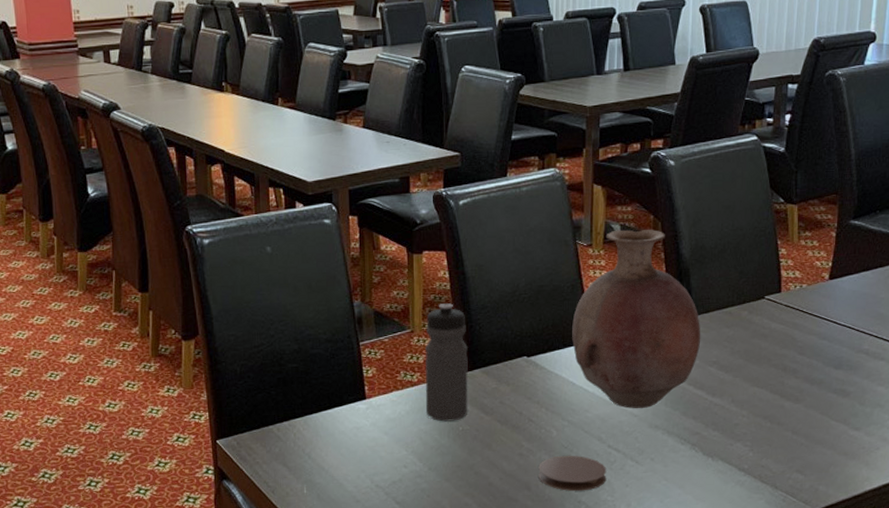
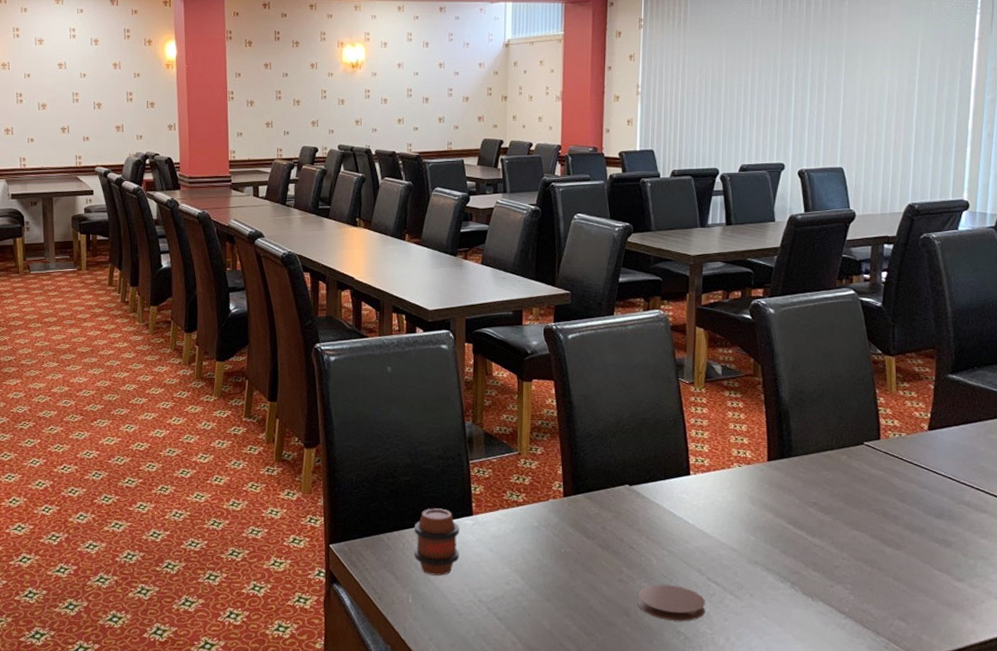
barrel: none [304,394,354,464] -> present [414,508,460,576]
water bottle: present [424,303,468,422] -> none [529,429,572,543]
vase: present [572,229,701,409] -> none [673,370,801,544]

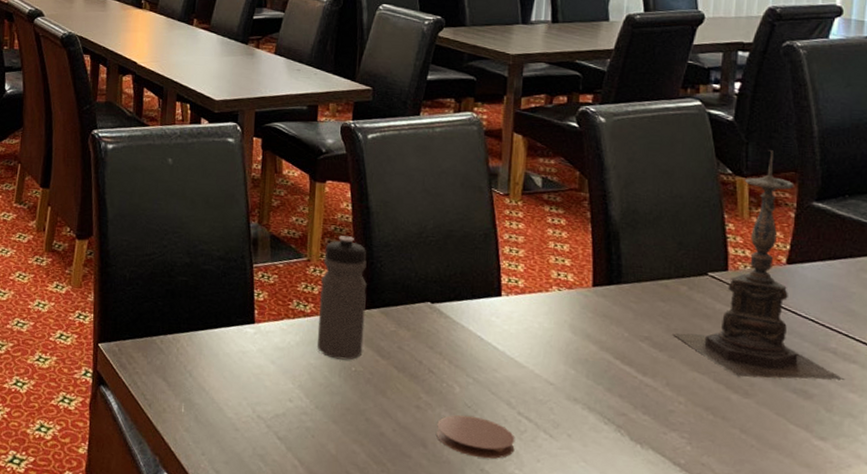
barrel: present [414,508,460,576] -> none [189,312,239,386]
water bottle: none [529,429,572,543] -> present [316,235,367,360]
candle holder: none [836,331,977,532] -> present [672,150,845,381]

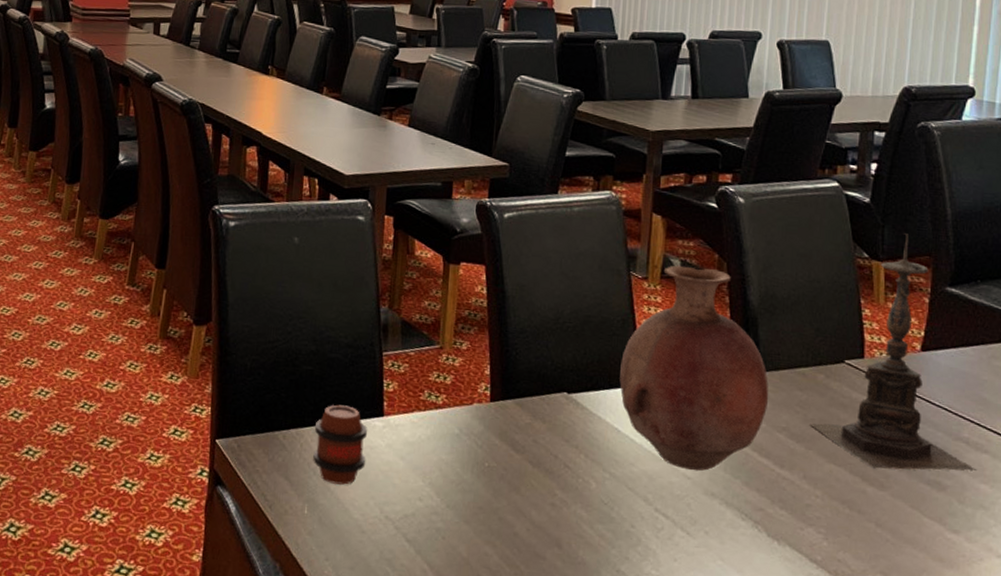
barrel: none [189,312,239,386] -> present [313,404,367,485]
water bottle: present [316,235,367,360] -> none [448,321,502,455]
coaster: present [436,415,515,459] -> none [572,512,652,559]
vase: none [482,182,631,378] -> present [619,265,769,471]

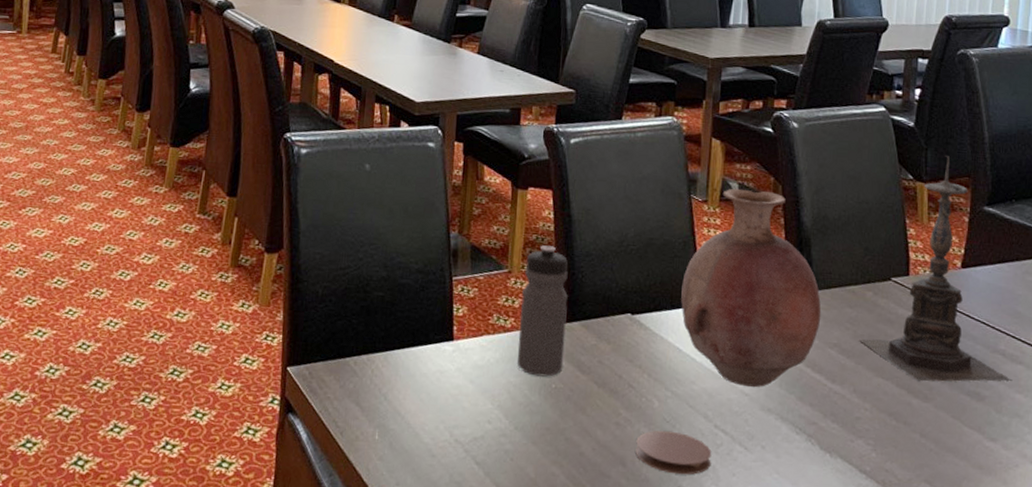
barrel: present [313,404,367,485] -> none [384,330,437,410]
water bottle: none [448,321,502,455] -> present [516,245,568,377]
coaster: none [572,512,652,559] -> present [635,430,712,475]

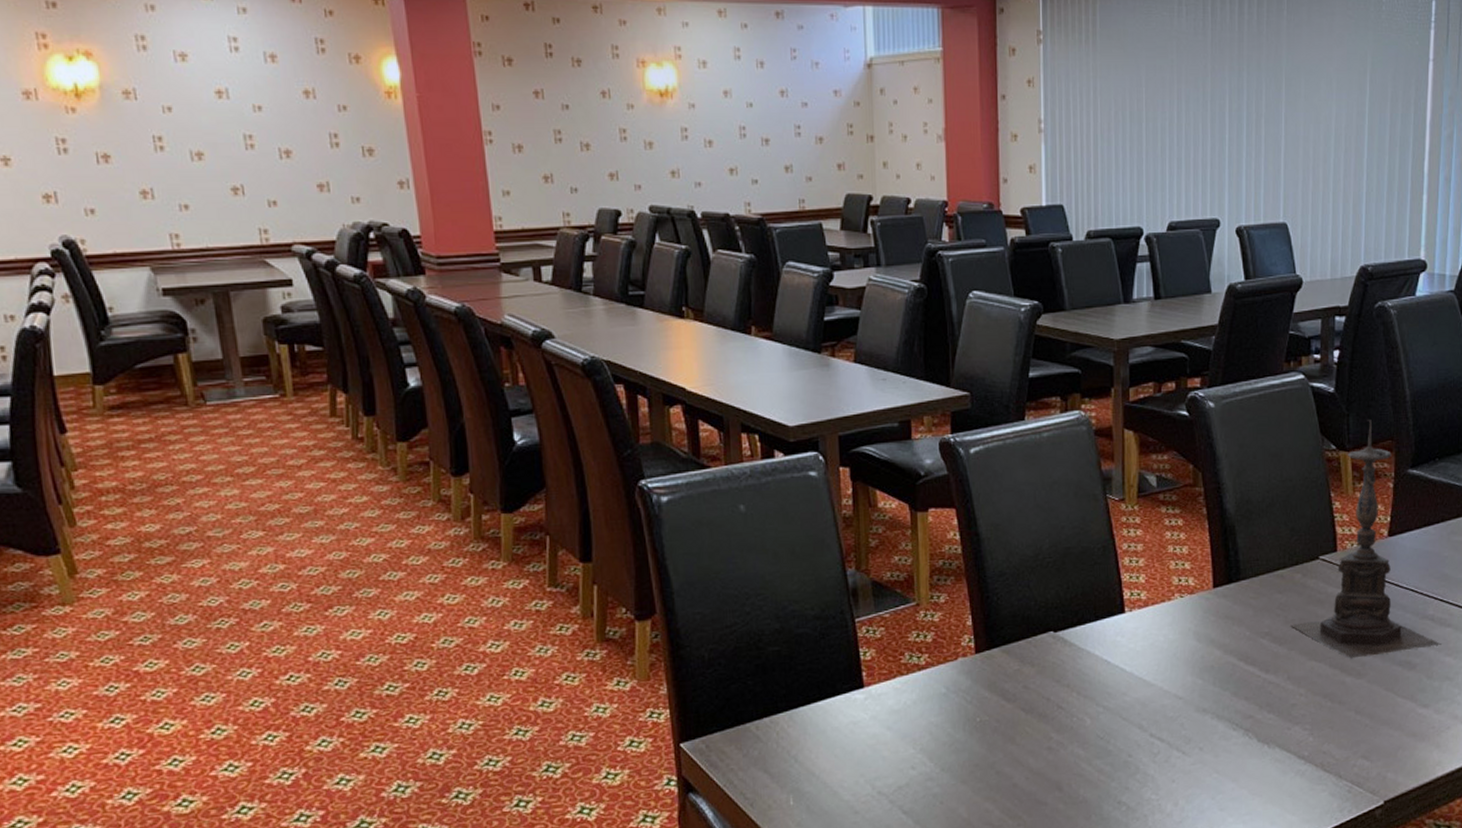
water bottle: present [516,245,568,377] -> none [933,570,987,712]
coaster: present [635,430,712,475] -> none [1071,747,1150,791]
vase: present [681,188,822,388] -> none [1105,481,1251,690]

